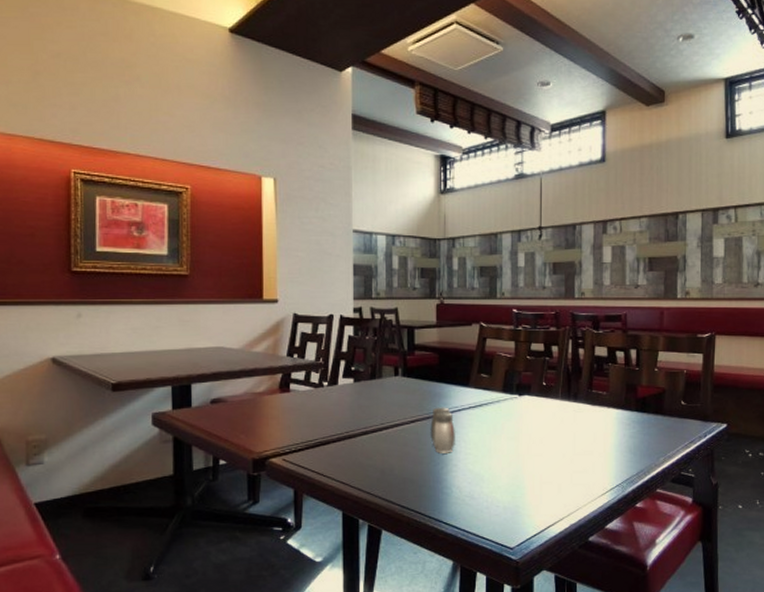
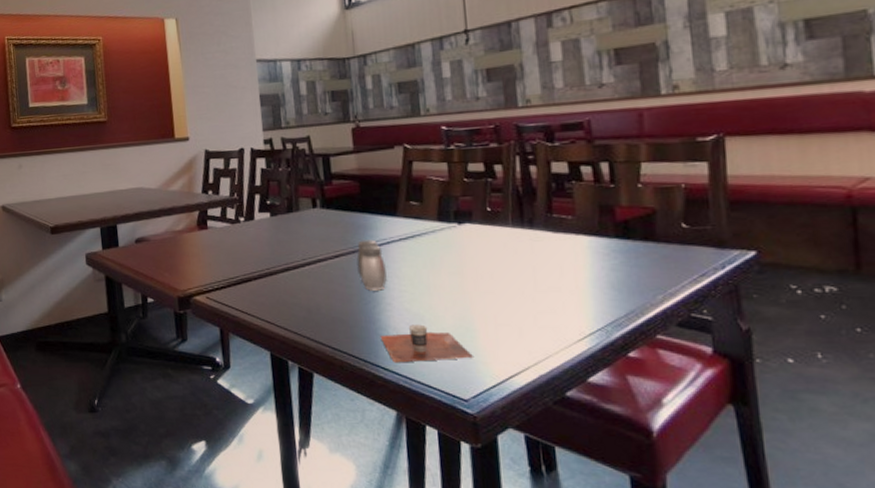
cup: none [445,483,522,518] -> present [380,324,475,363]

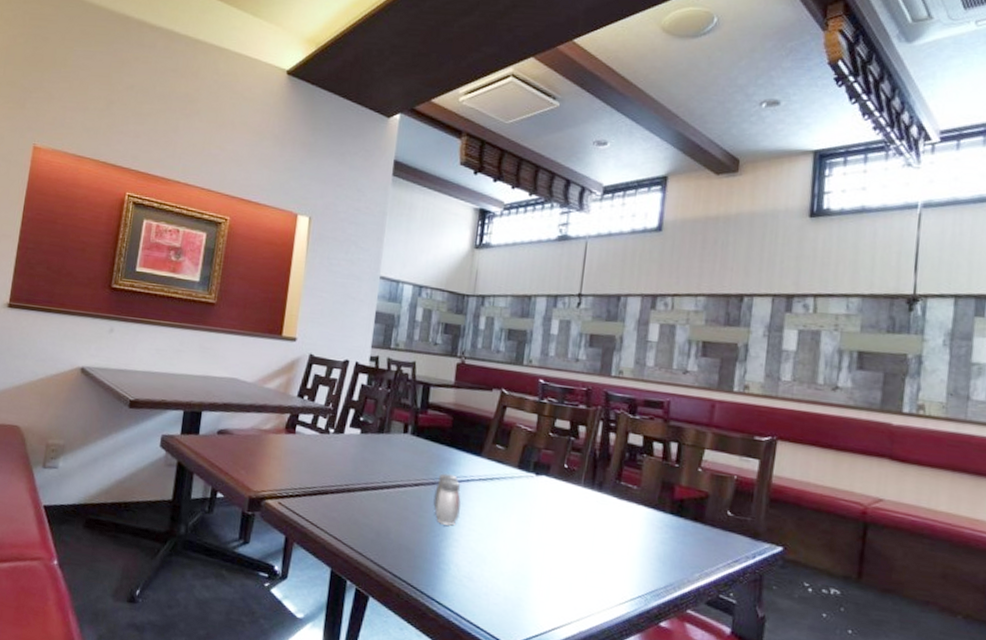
cup: present [380,324,475,363] -> none [441,564,525,605]

